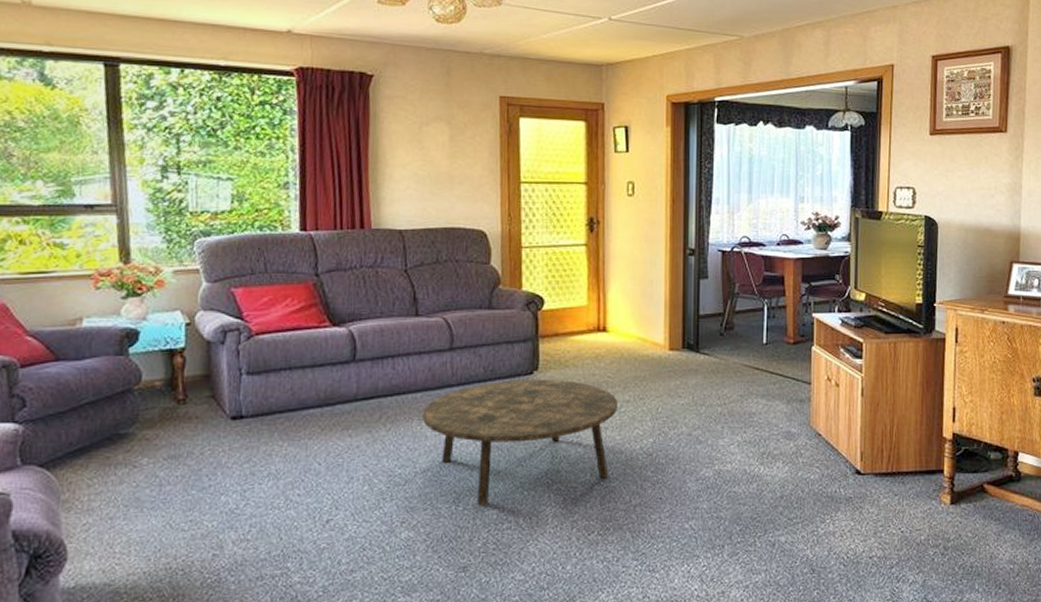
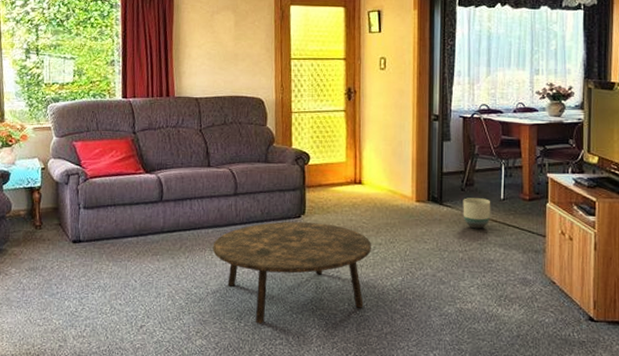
planter: none [721,343,753,379] -> present [463,198,491,229]

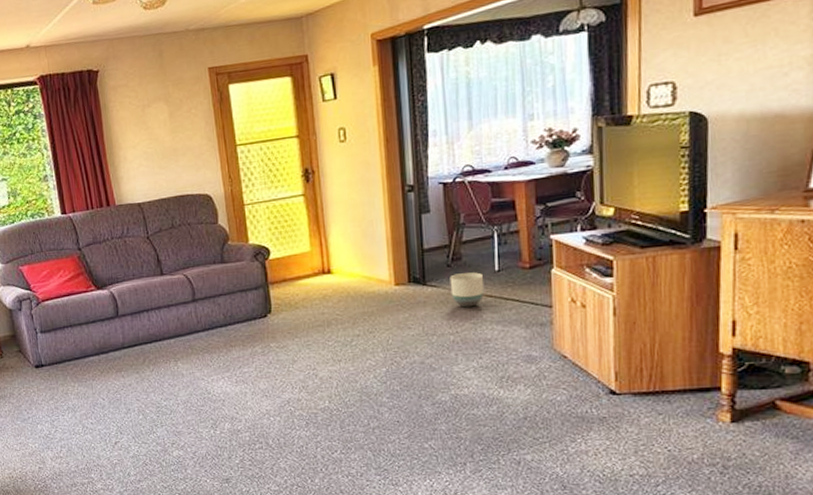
coffee table: present [212,221,371,324] -> none [177,320,349,430]

